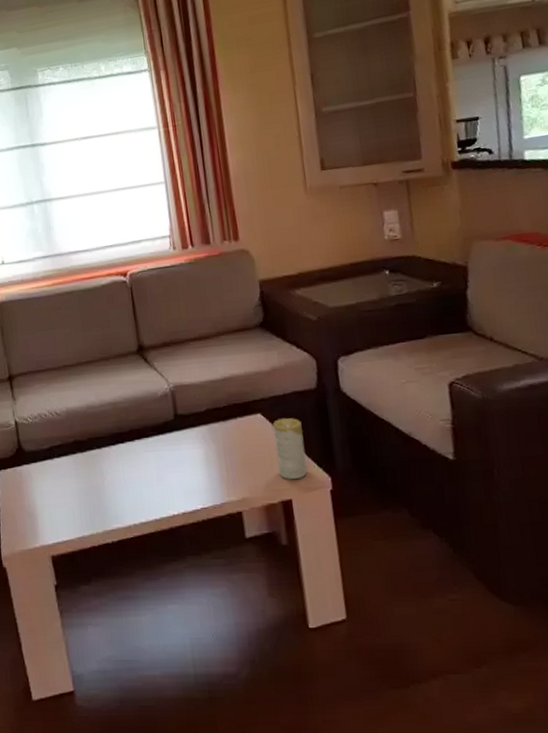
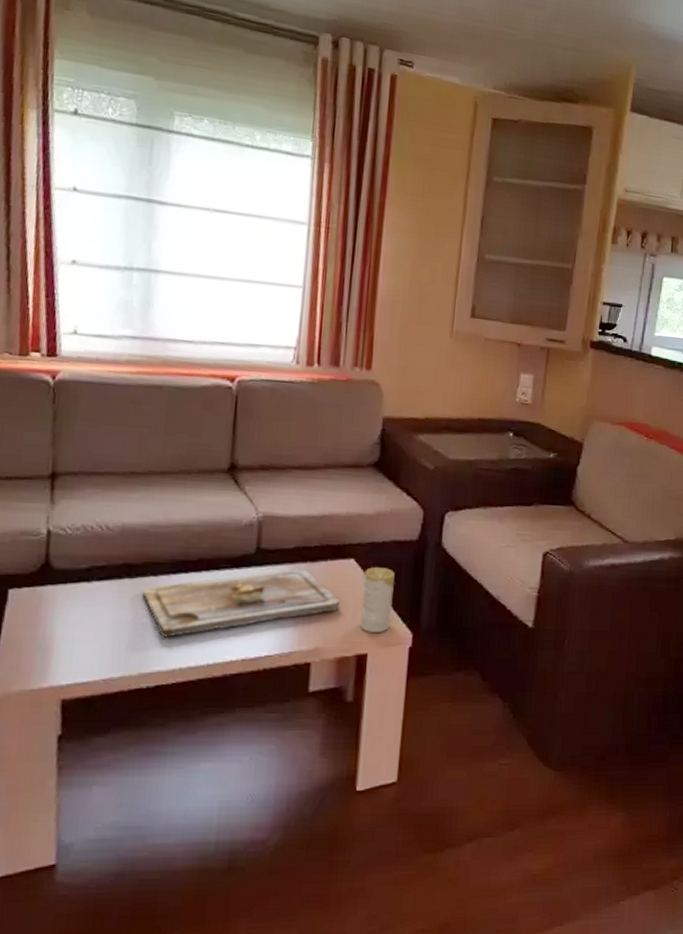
cutting board: none [93,428,257,499] -> present [142,569,340,638]

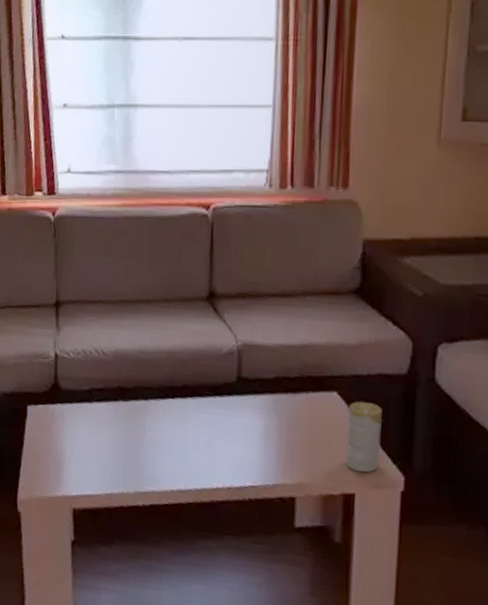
cutting board: present [142,569,340,638] -> none [135,399,323,460]

